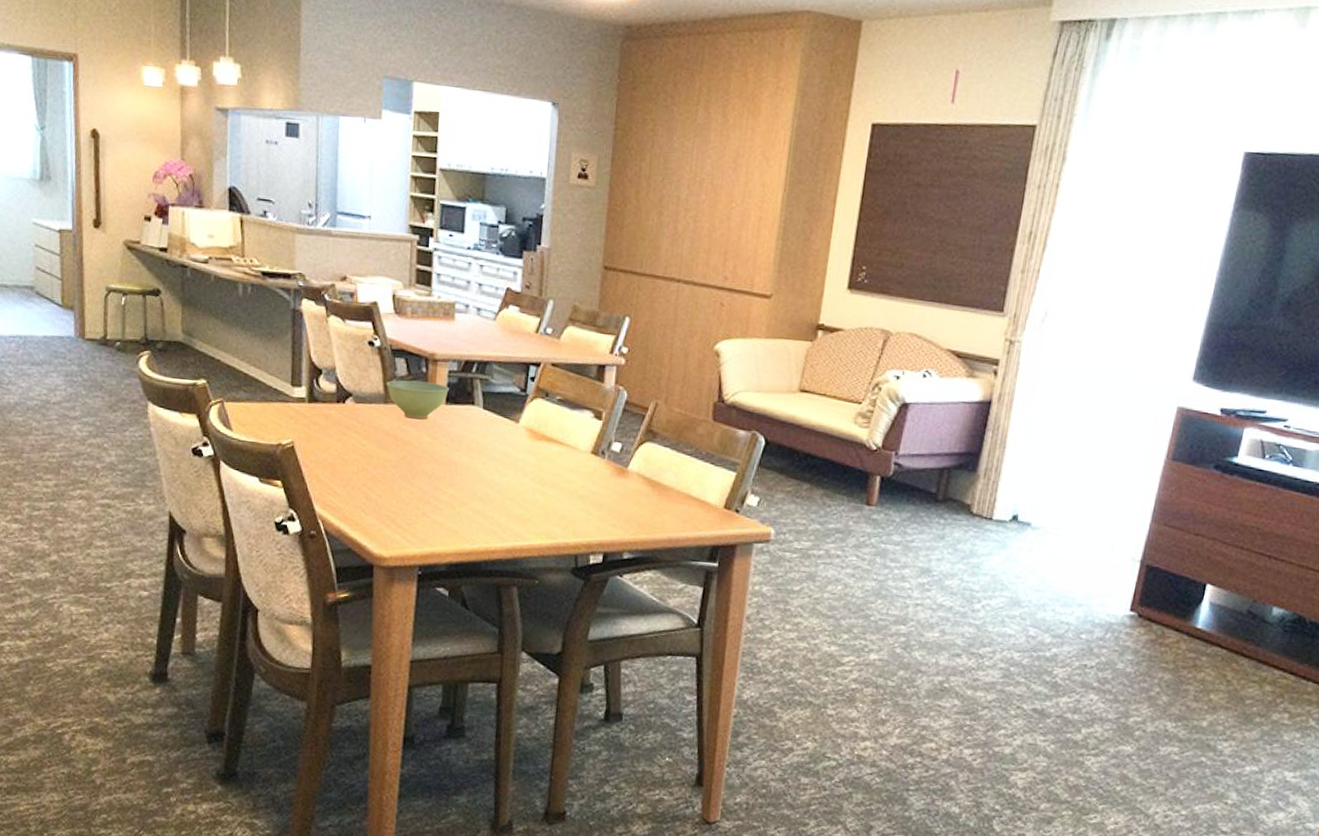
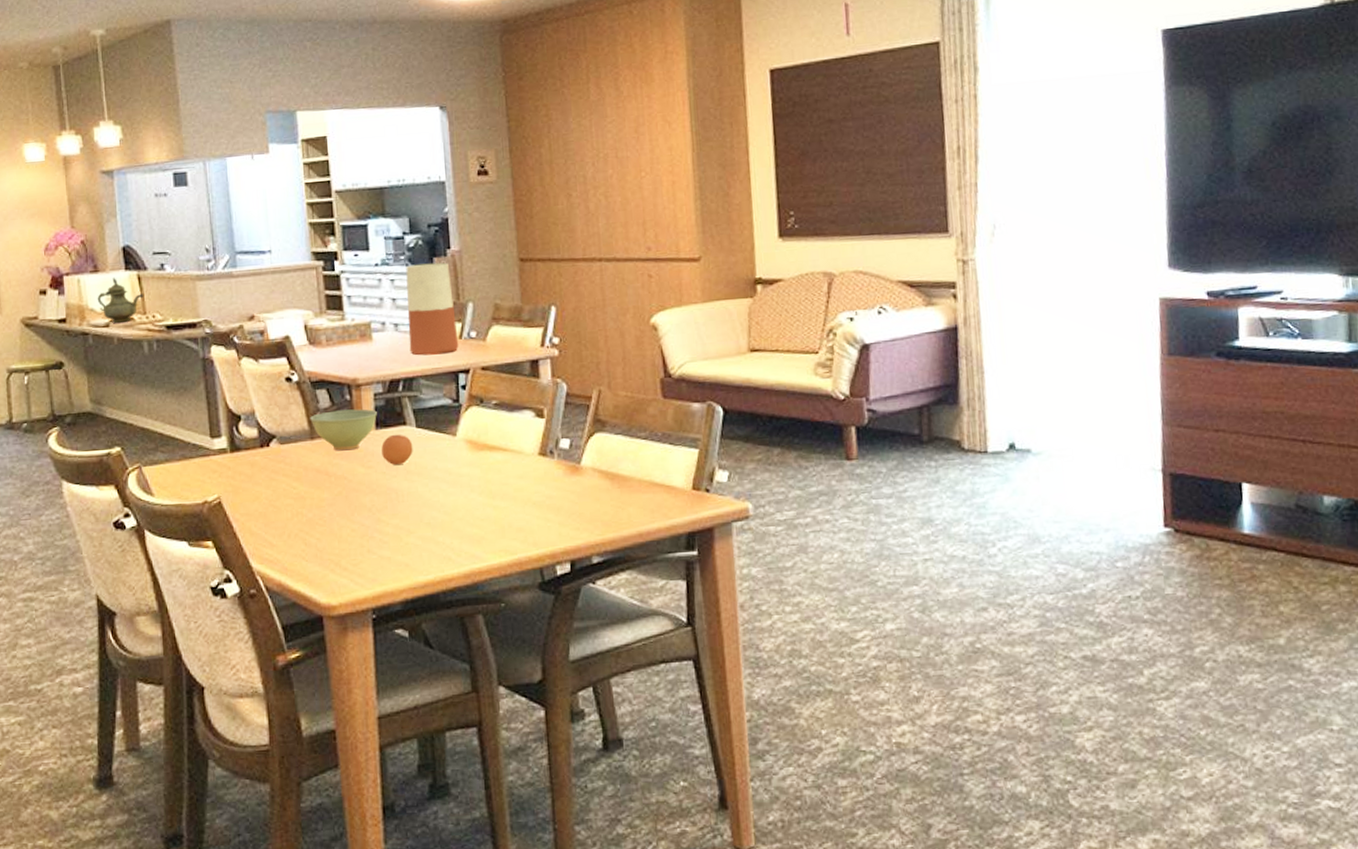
teapot: none [199,216,245,262] -> present [97,278,144,323]
fruit: none [448,411,478,441] -> present [381,434,413,466]
vase: none [488,254,538,345] -> present [406,262,459,356]

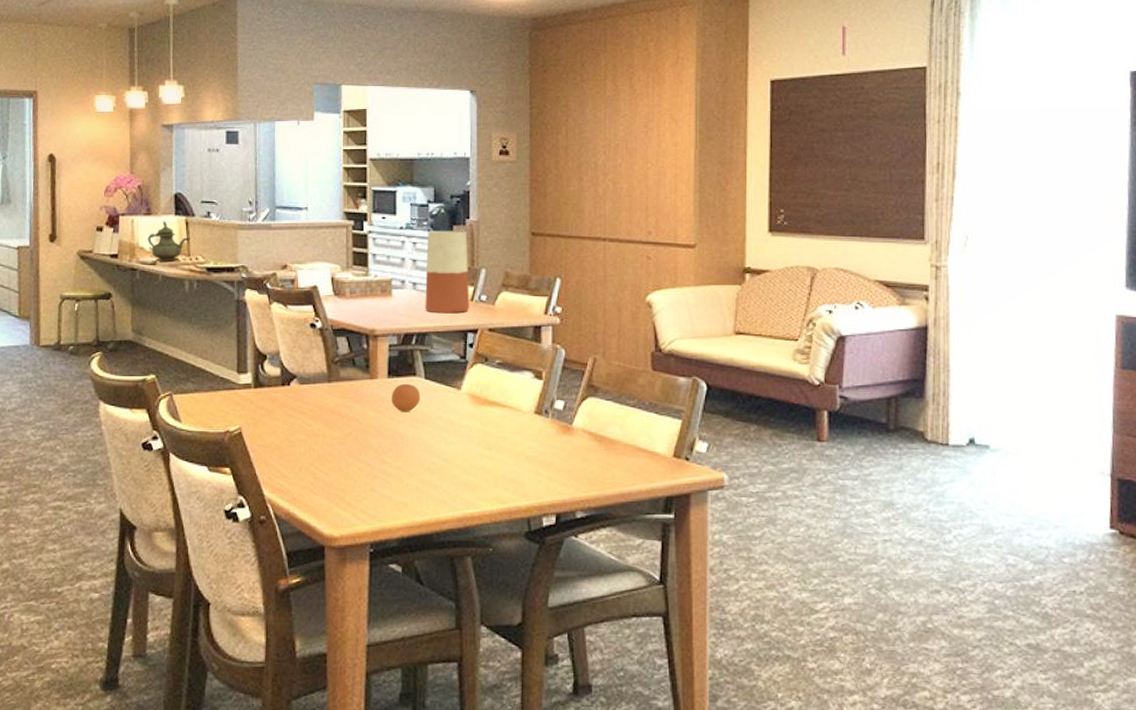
bowl: present [310,409,377,451] -> none [329,357,390,395]

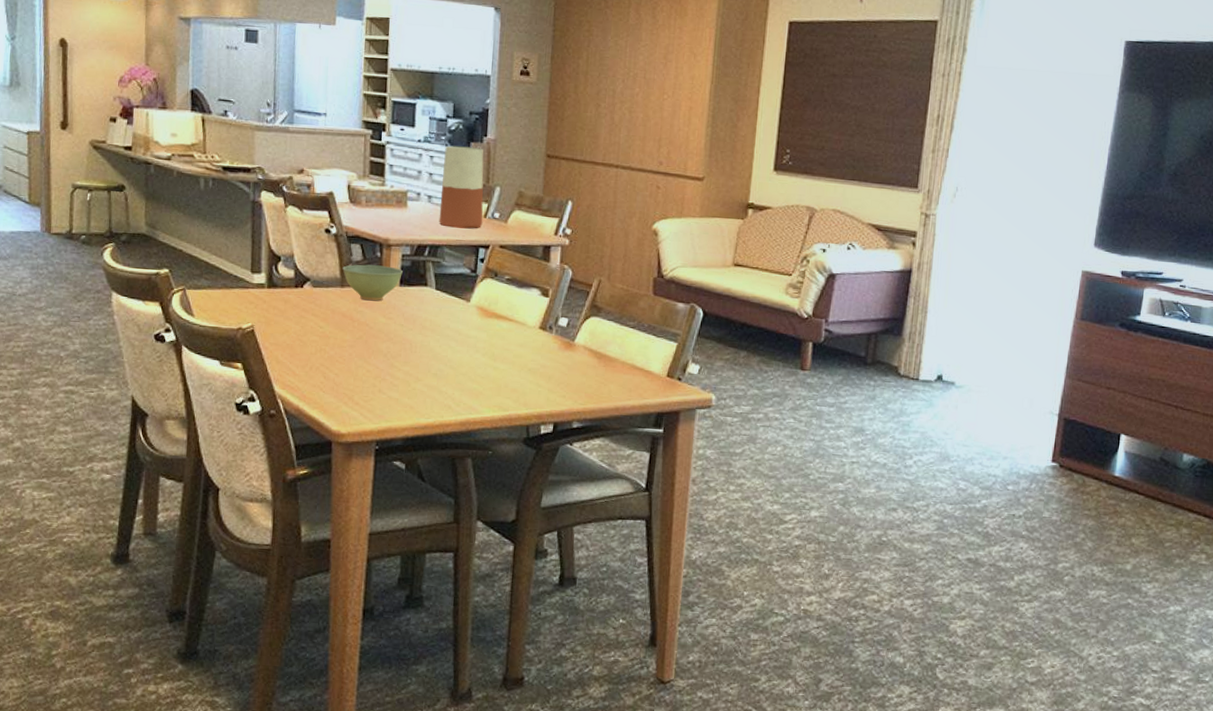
teapot: present [147,221,190,262] -> none [162,116,206,158]
bowl: none [329,357,390,395] -> present [342,264,403,301]
fruit: present [392,383,420,413] -> none [402,292,431,321]

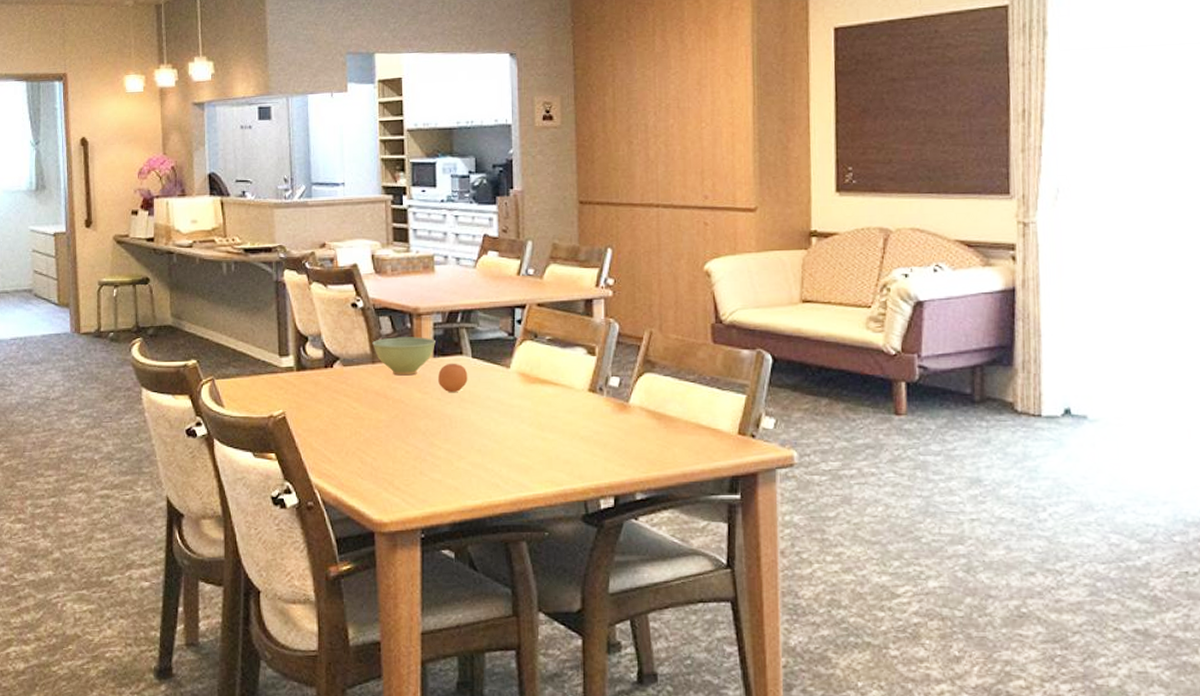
fruit: none [402,292,431,321] -> present [438,363,468,393]
vase: present [439,145,485,229] -> none [469,201,517,289]

